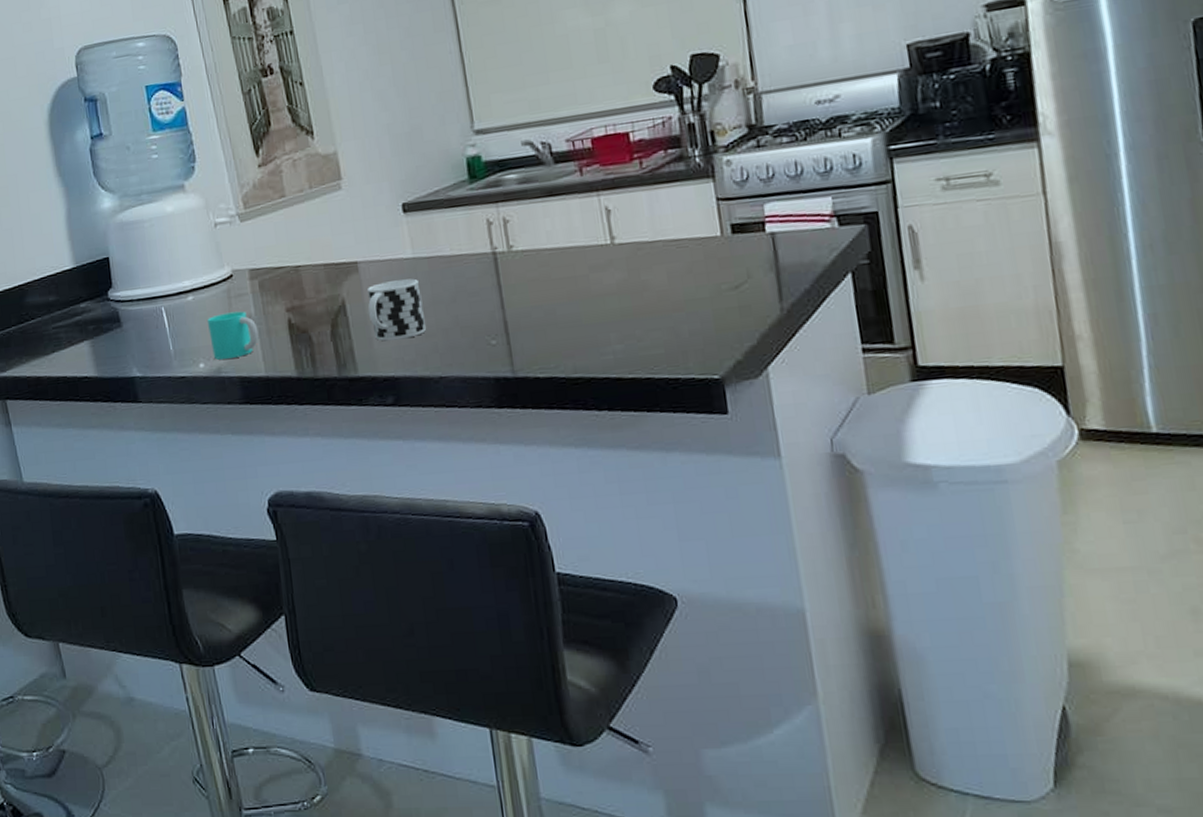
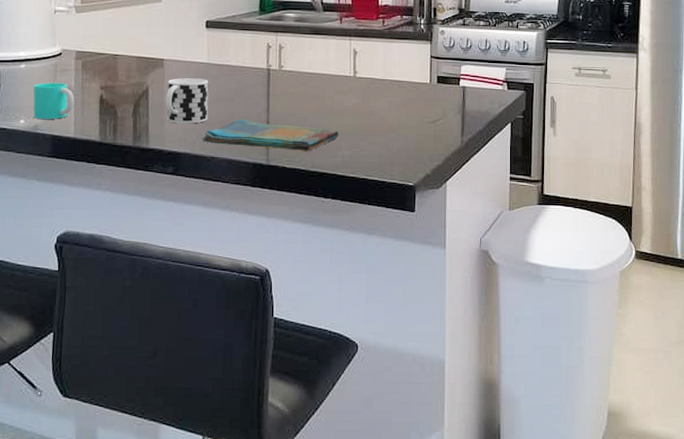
dish towel: none [423,318,604,360] -> present [202,118,339,151]

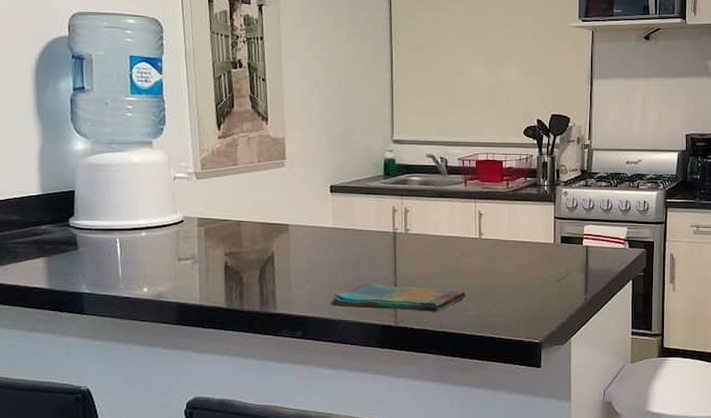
cup: present [33,82,75,119] -> none [155,250,199,287]
cup: present [165,78,209,124] -> none [291,243,336,288]

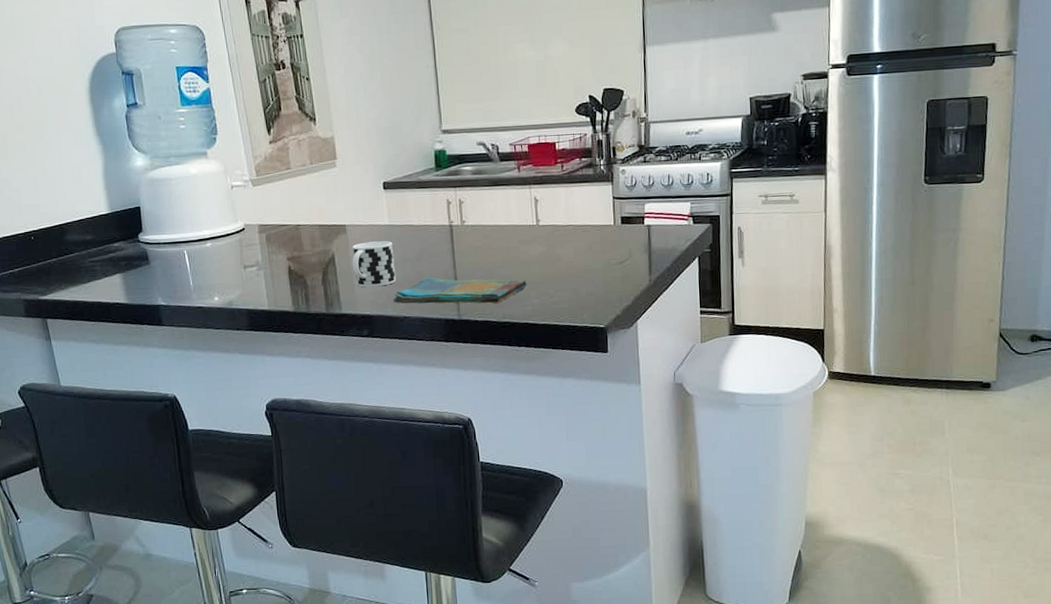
cup: none [291,243,336,288] -> present [352,241,397,288]

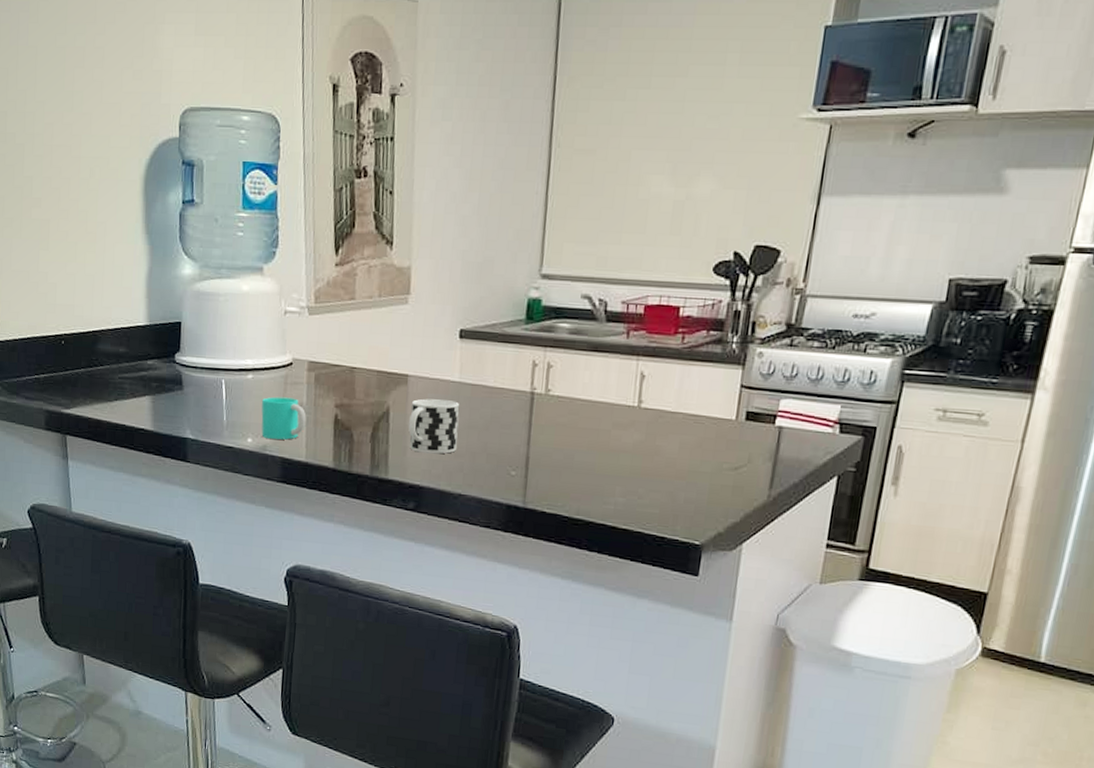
cup: none [222,257,264,295] -> present [261,396,306,440]
dish towel: present [392,277,527,304] -> none [449,451,613,495]

